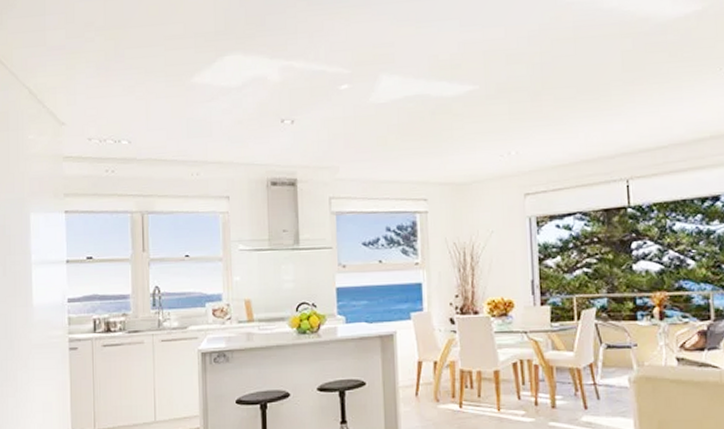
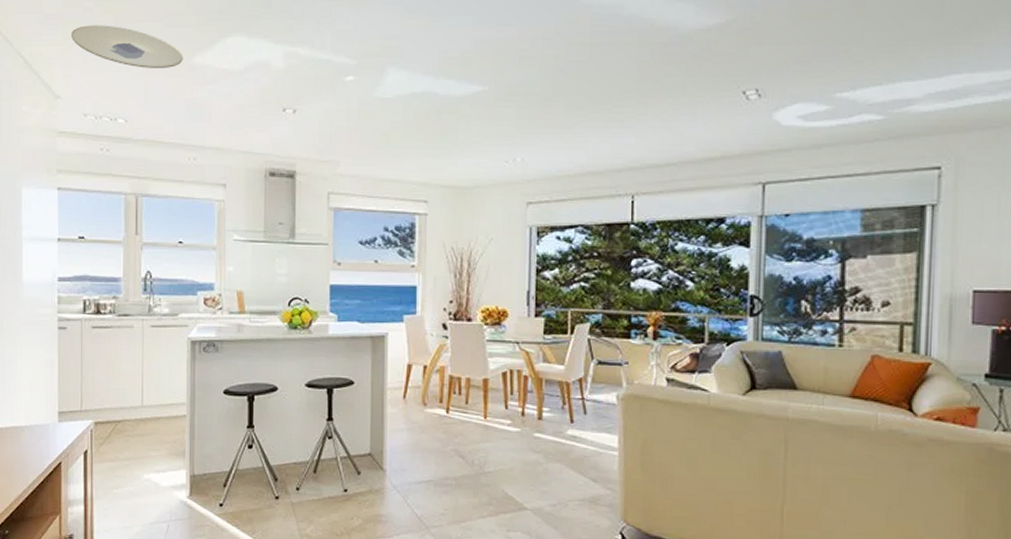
recessed light: none [74,52,183,91] -> present [71,25,183,68]

